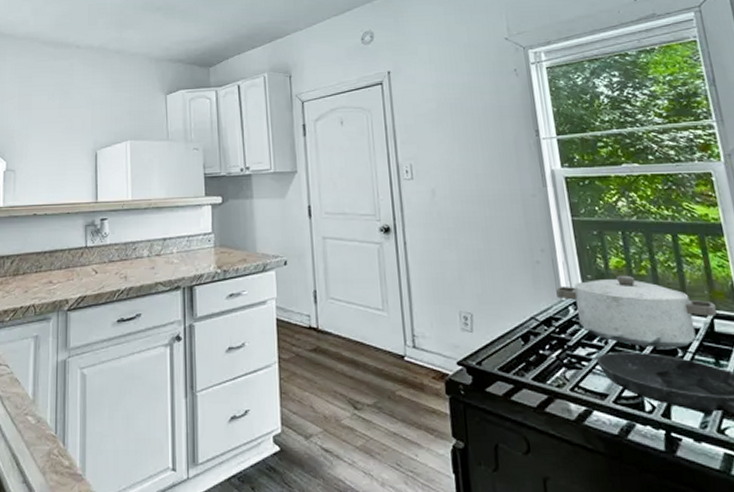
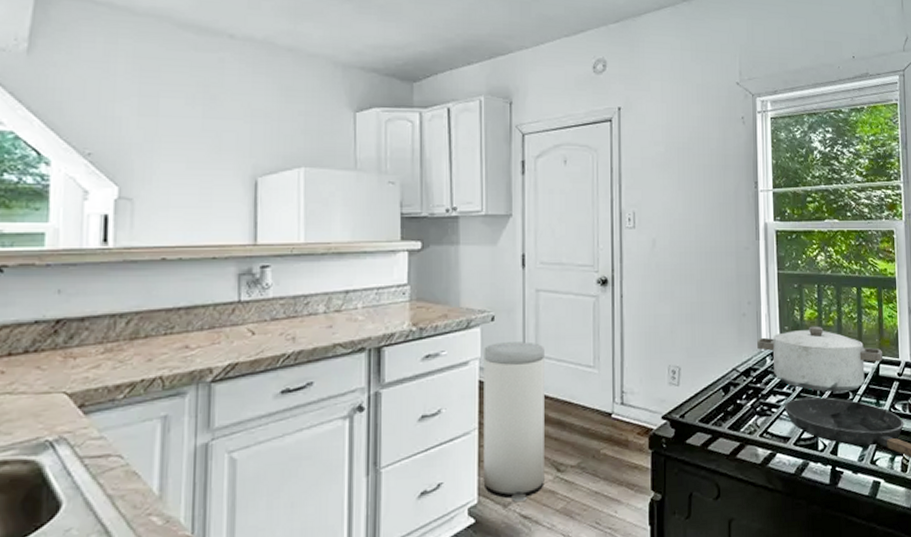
pedal bin: none [279,284,343,436] -> present [483,341,545,503]

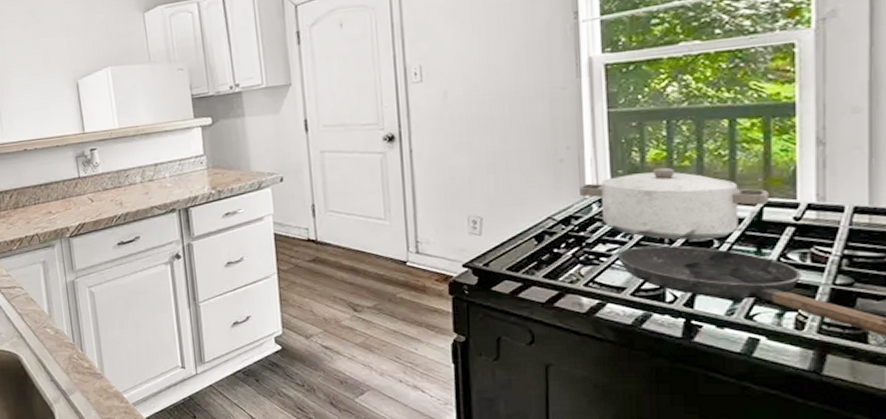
pedal bin: present [483,341,545,503] -> none [276,198,343,336]

